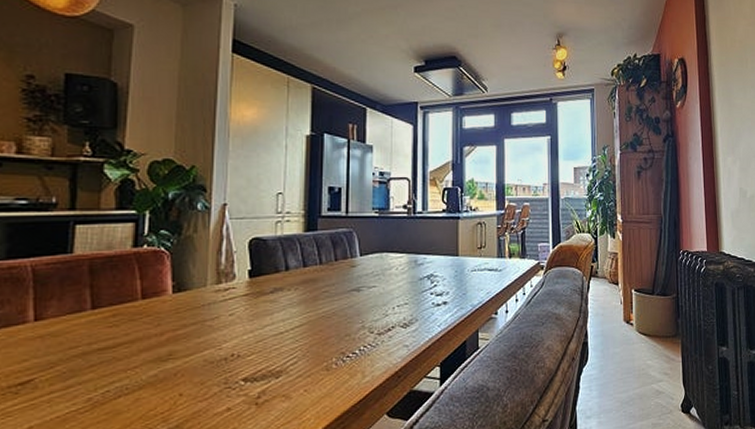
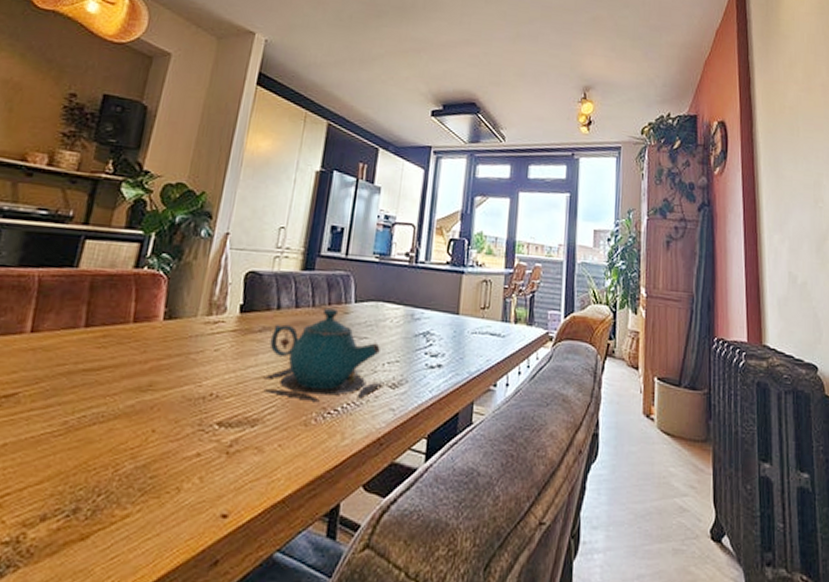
teapot: none [283,263,396,349] -> present [265,307,385,402]

